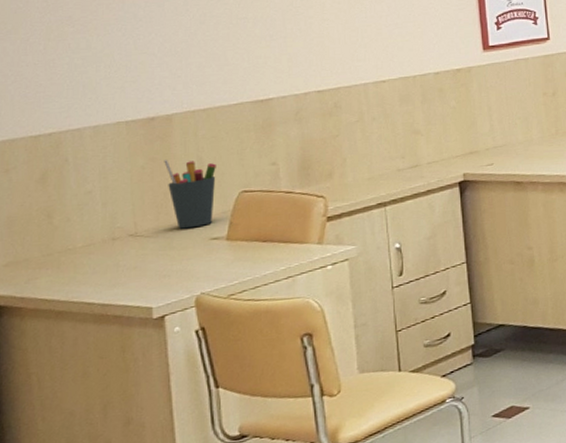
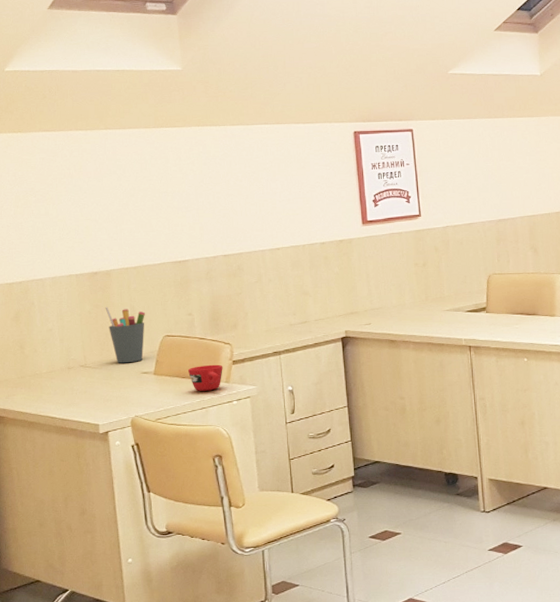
cup: none [271,222,315,257] -> present [188,364,223,391]

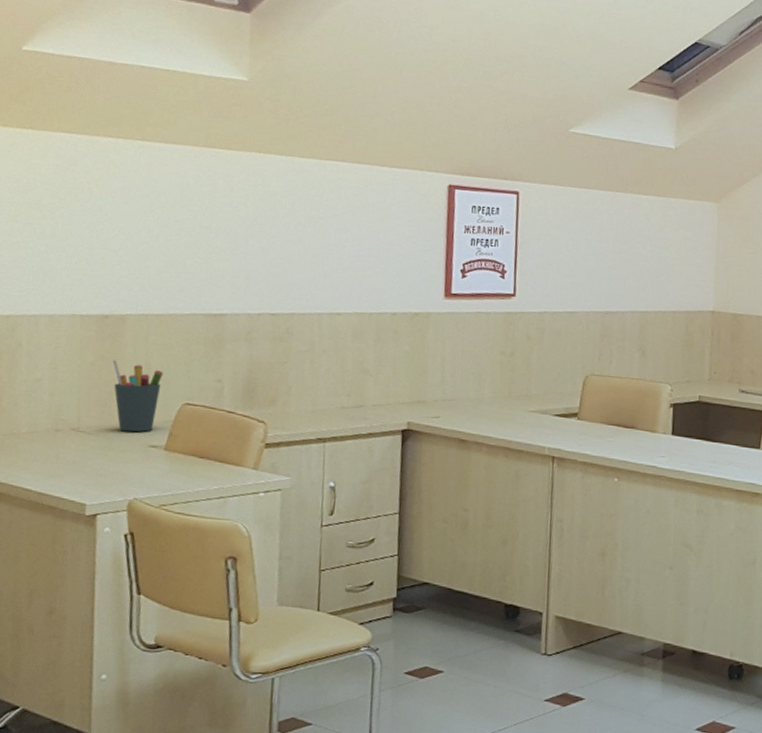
cup: present [188,364,223,391] -> none [208,445,253,477]

